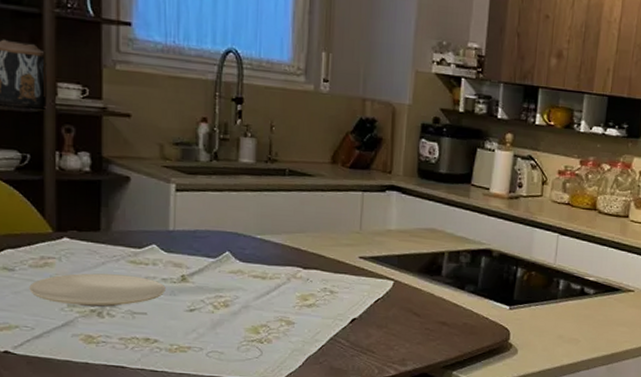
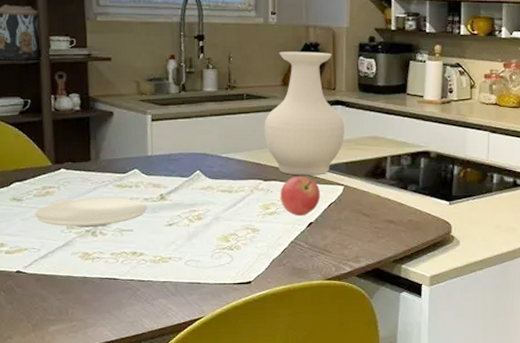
vase: none [307,125,399,267] -> present [264,51,344,176]
fruit: none [320,267,368,310] -> present [279,177,321,216]

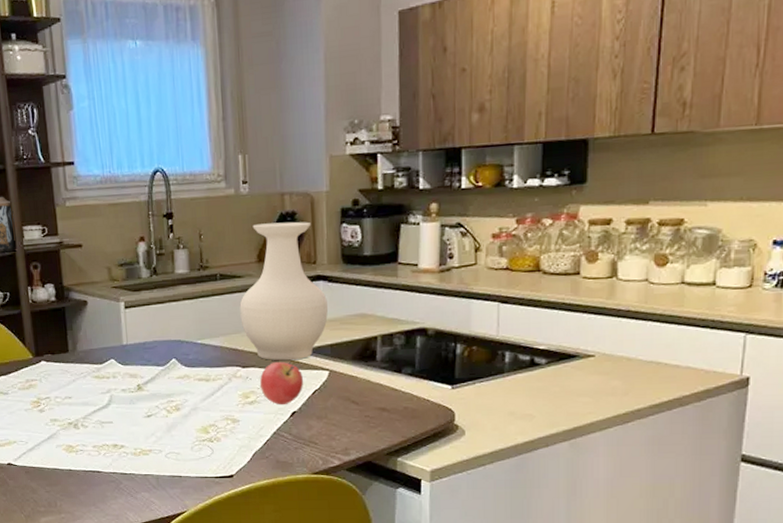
plate: present [35,197,148,228] -> none [20,389,126,420]

